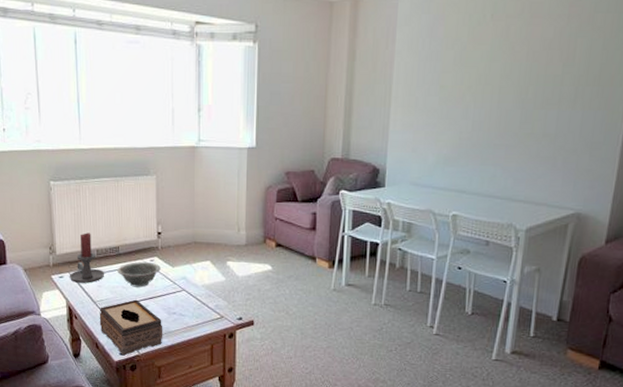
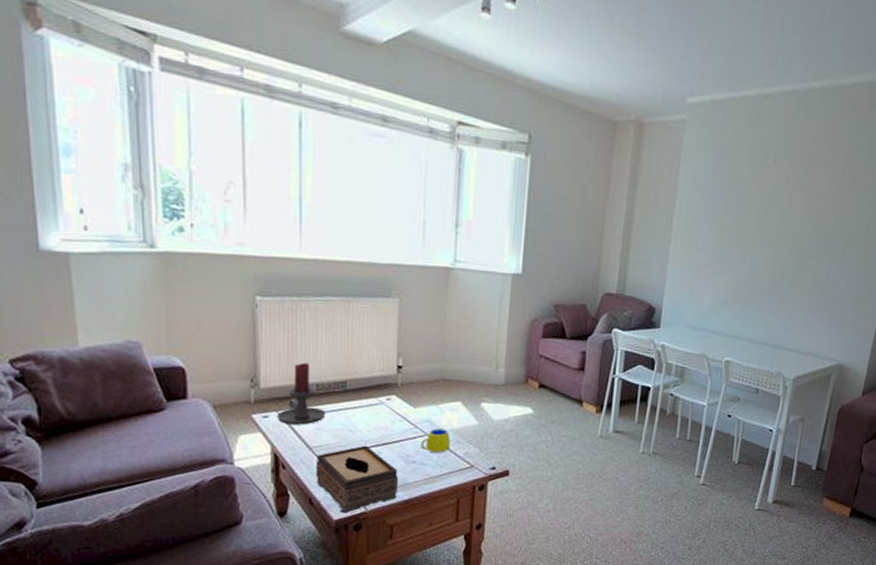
decorative bowl: present [117,262,161,288] -> none [342,400,399,431]
mug: none [178,284,204,305] -> present [419,428,451,453]

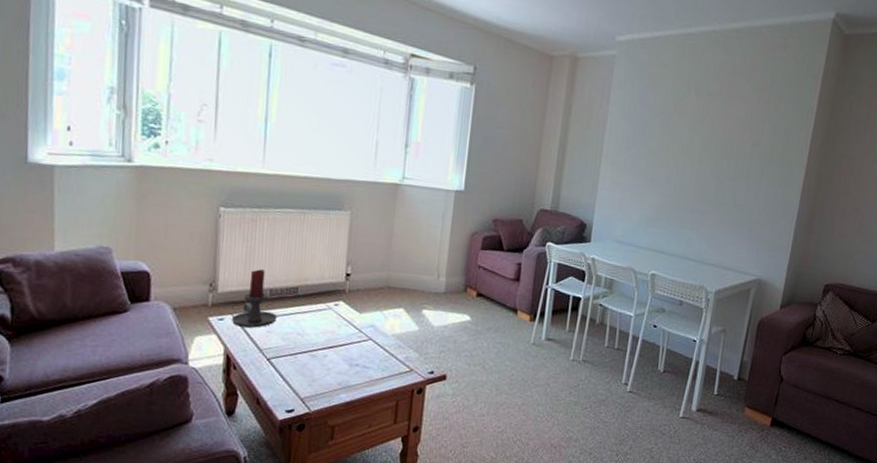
tissue box: present [315,445,399,513] -> none [264,348,342,413]
mug: present [419,428,451,453] -> none [362,333,393,357]

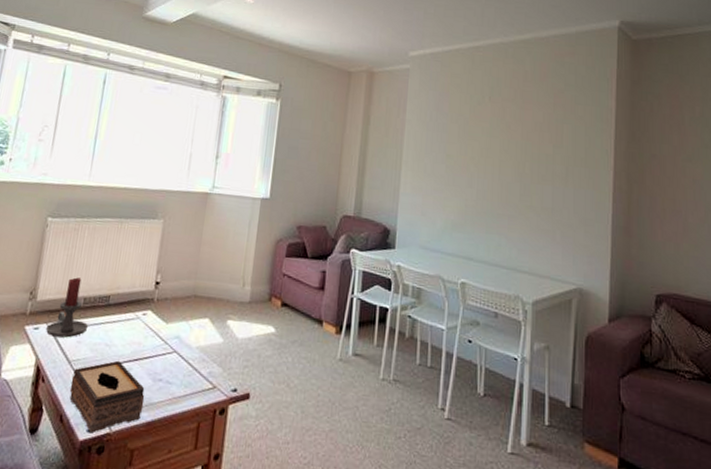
tissue box: none [264,348,342,413] -> present [69,360,145,433]

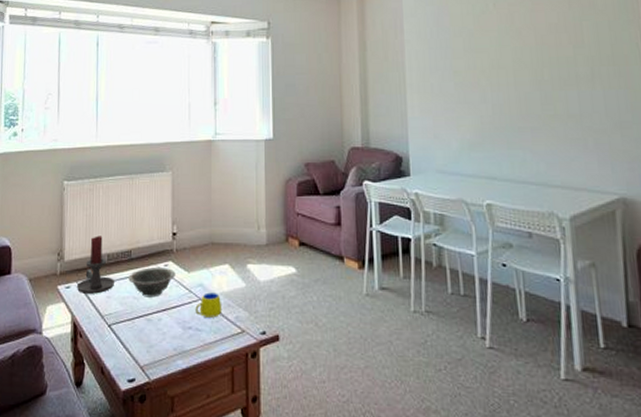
tissue box: present [69,360,145,433] -> none [106,312,177,383]
decorative bowl: none [102,314,153,346] -> present [128,267,175,298]
mug: none [166,345,197,371] -> present [194,292,222,318]

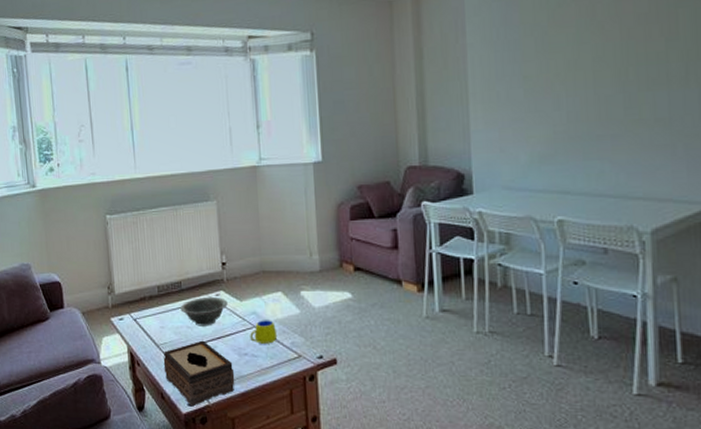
candle holder: present [76,236,115,294] -> none [129,268,168,325]
tissue box: none [106,312,177,383] -> present [163,340,235,407]

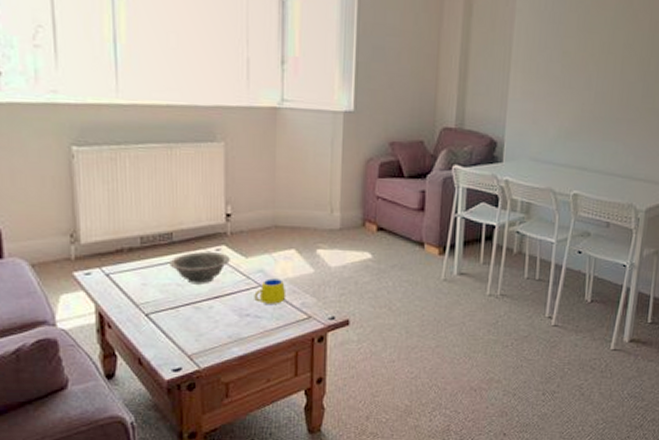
tissue box: present [163,340,235,407] -> none [143,299,233,372]

